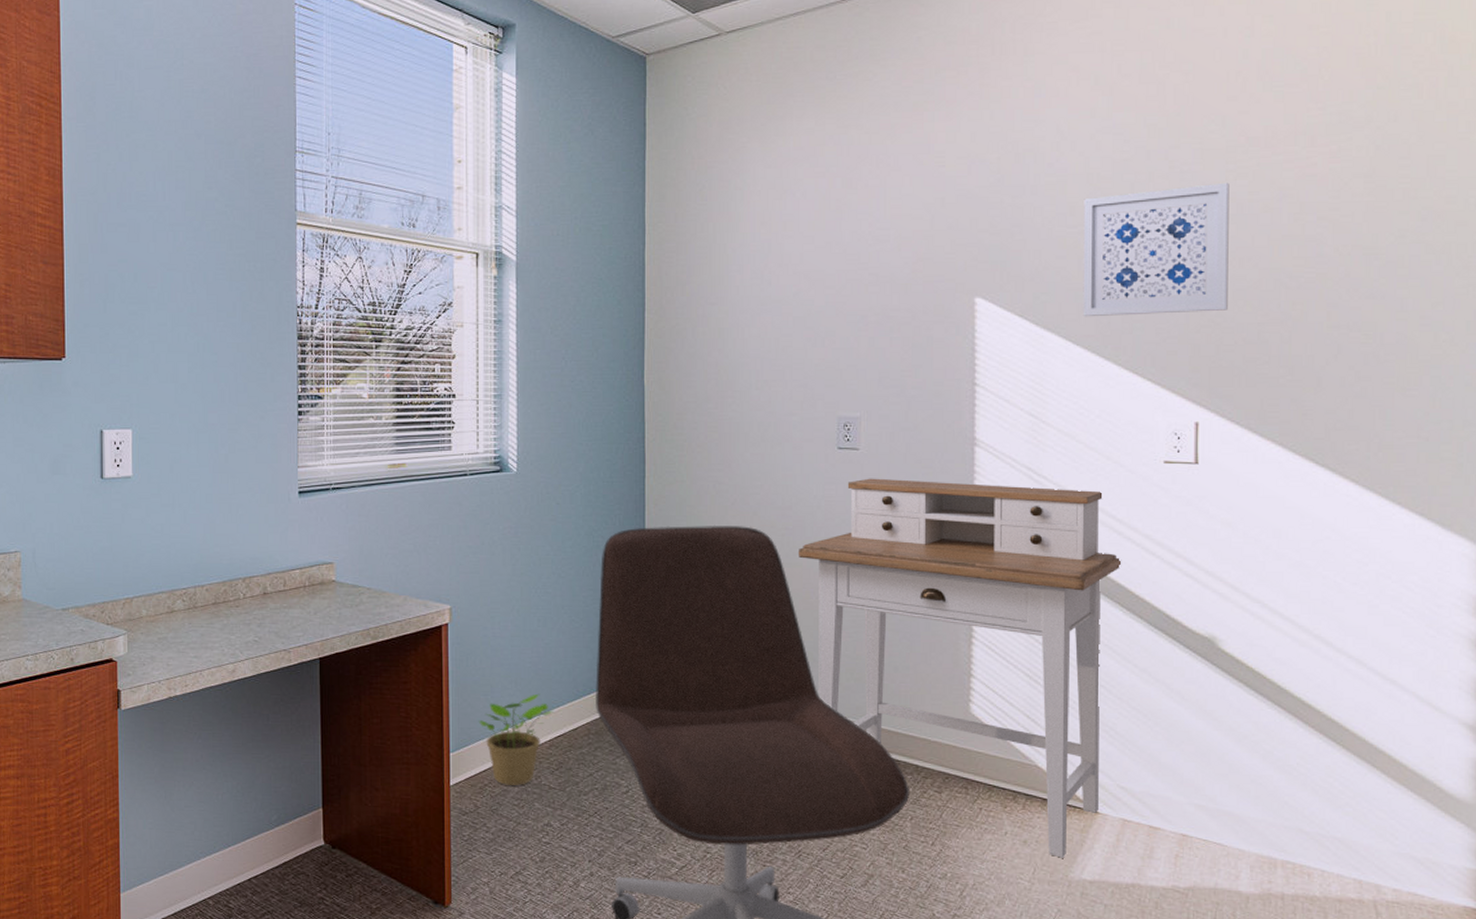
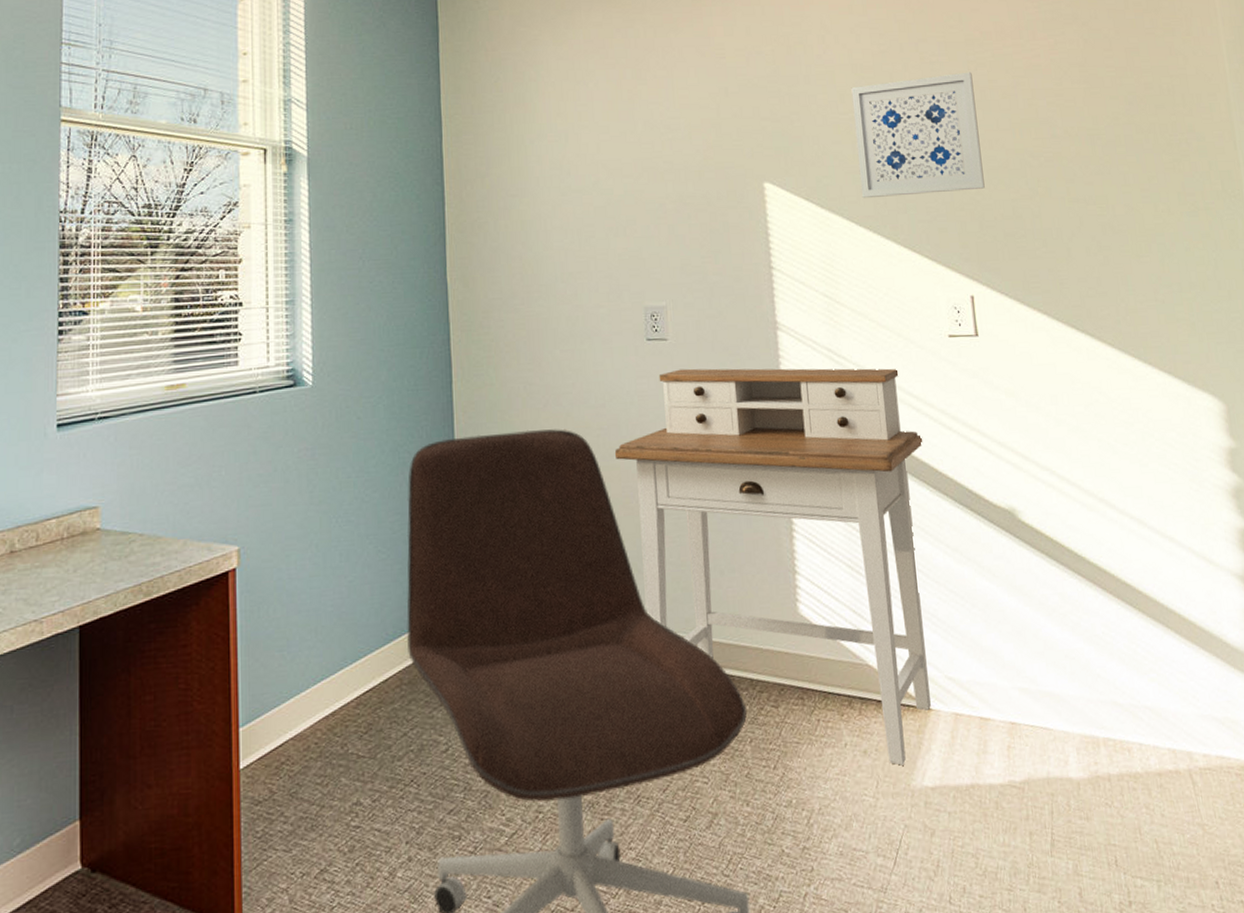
potted plant: present [478,693,553,785] -> none [272,642,360,760]

